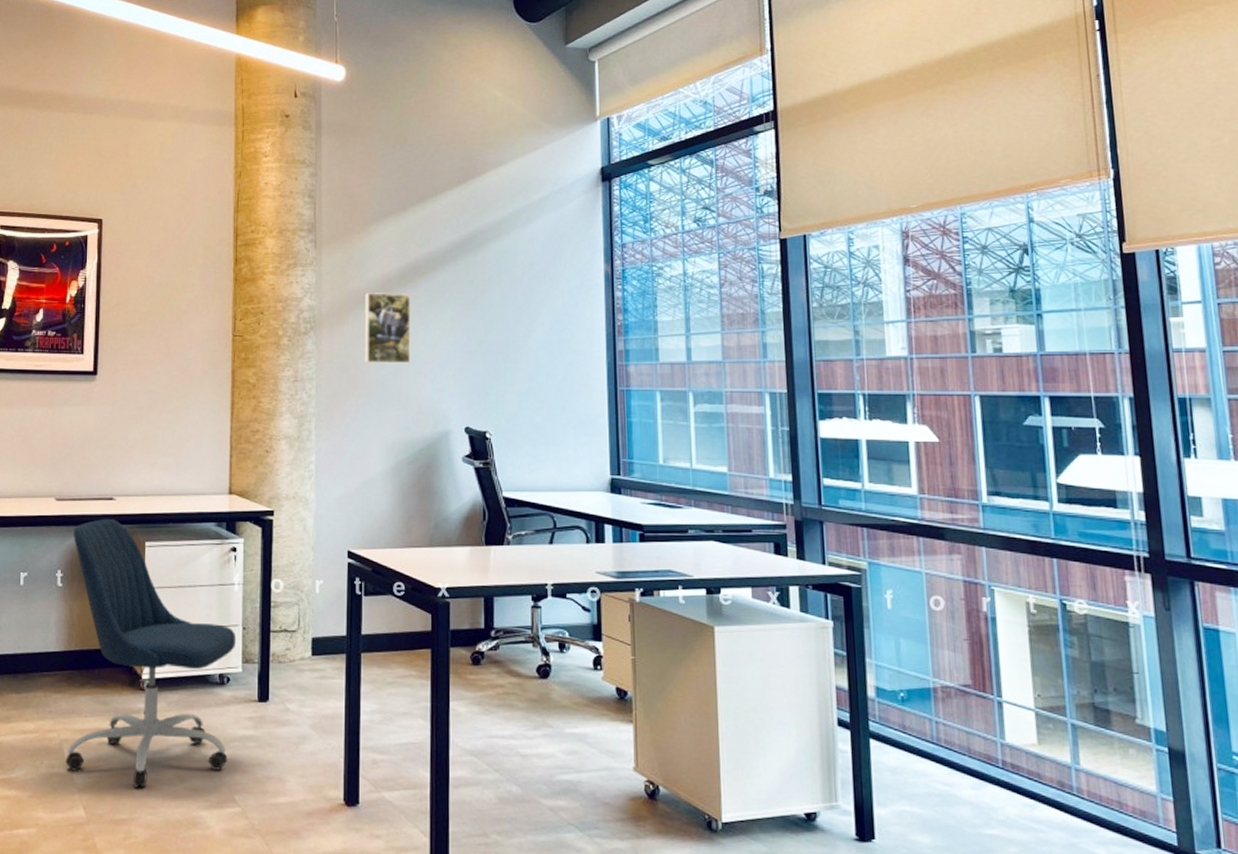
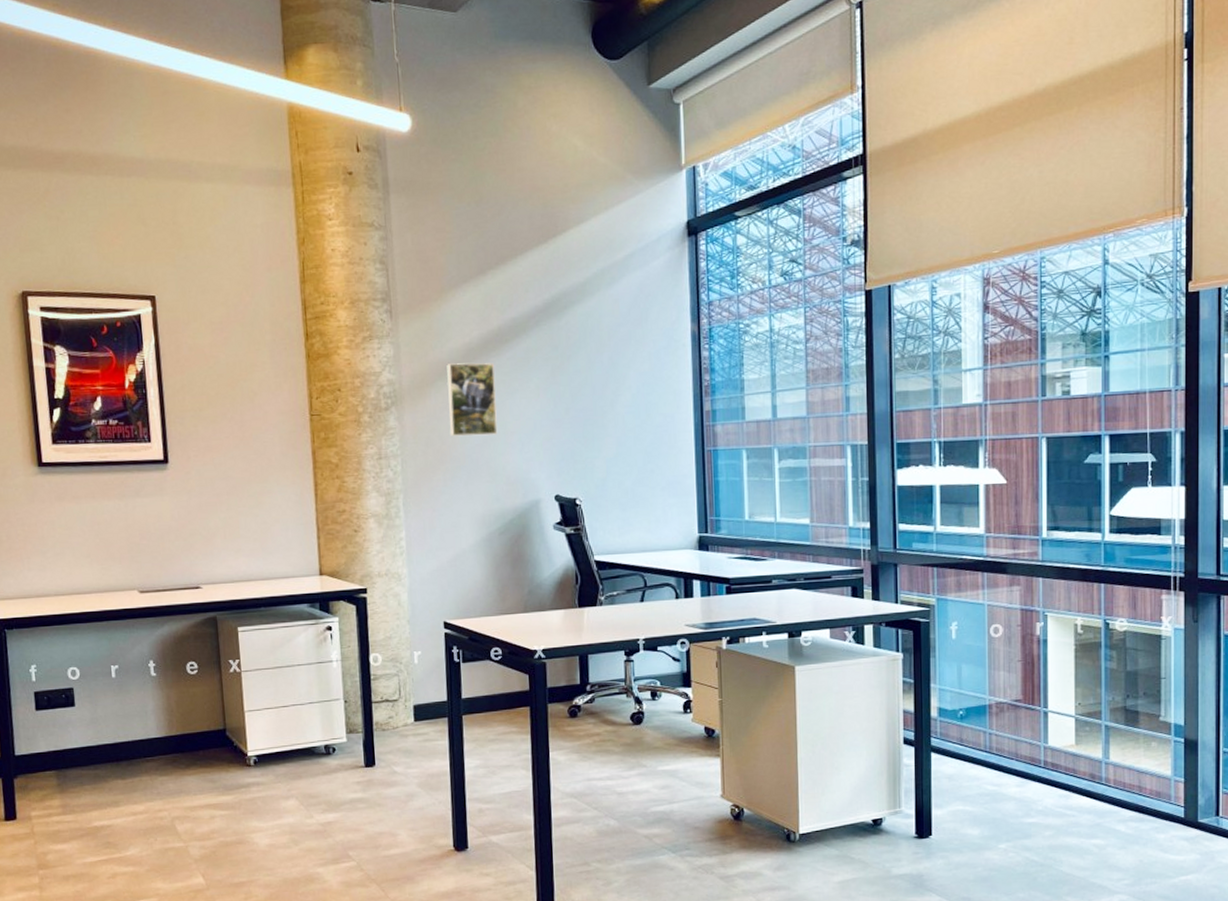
office chair: present [65,519,237,788] -> none [162,607,340,854]

